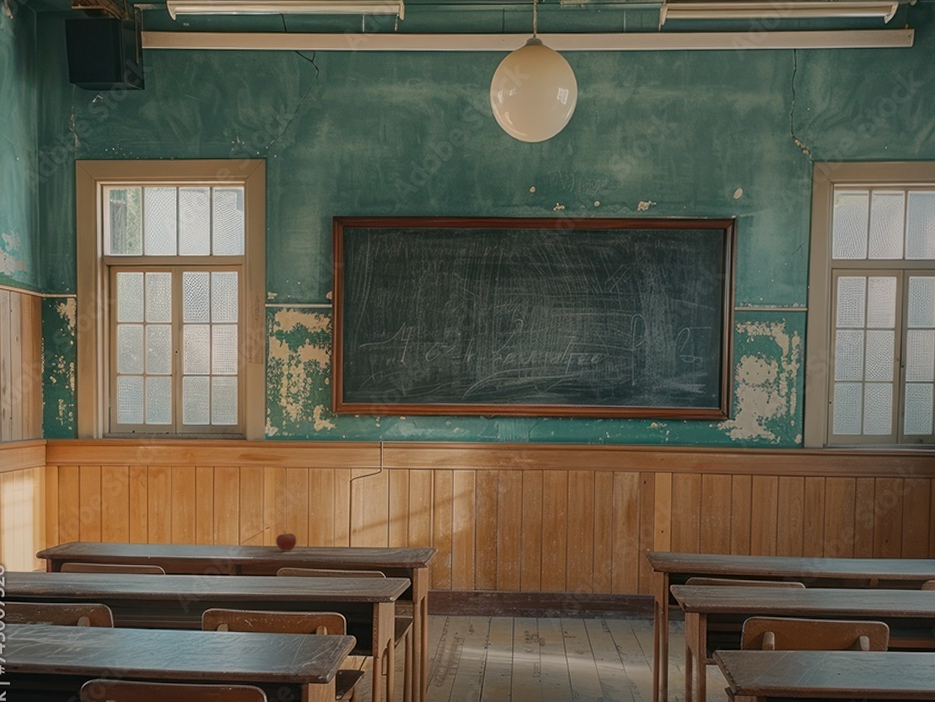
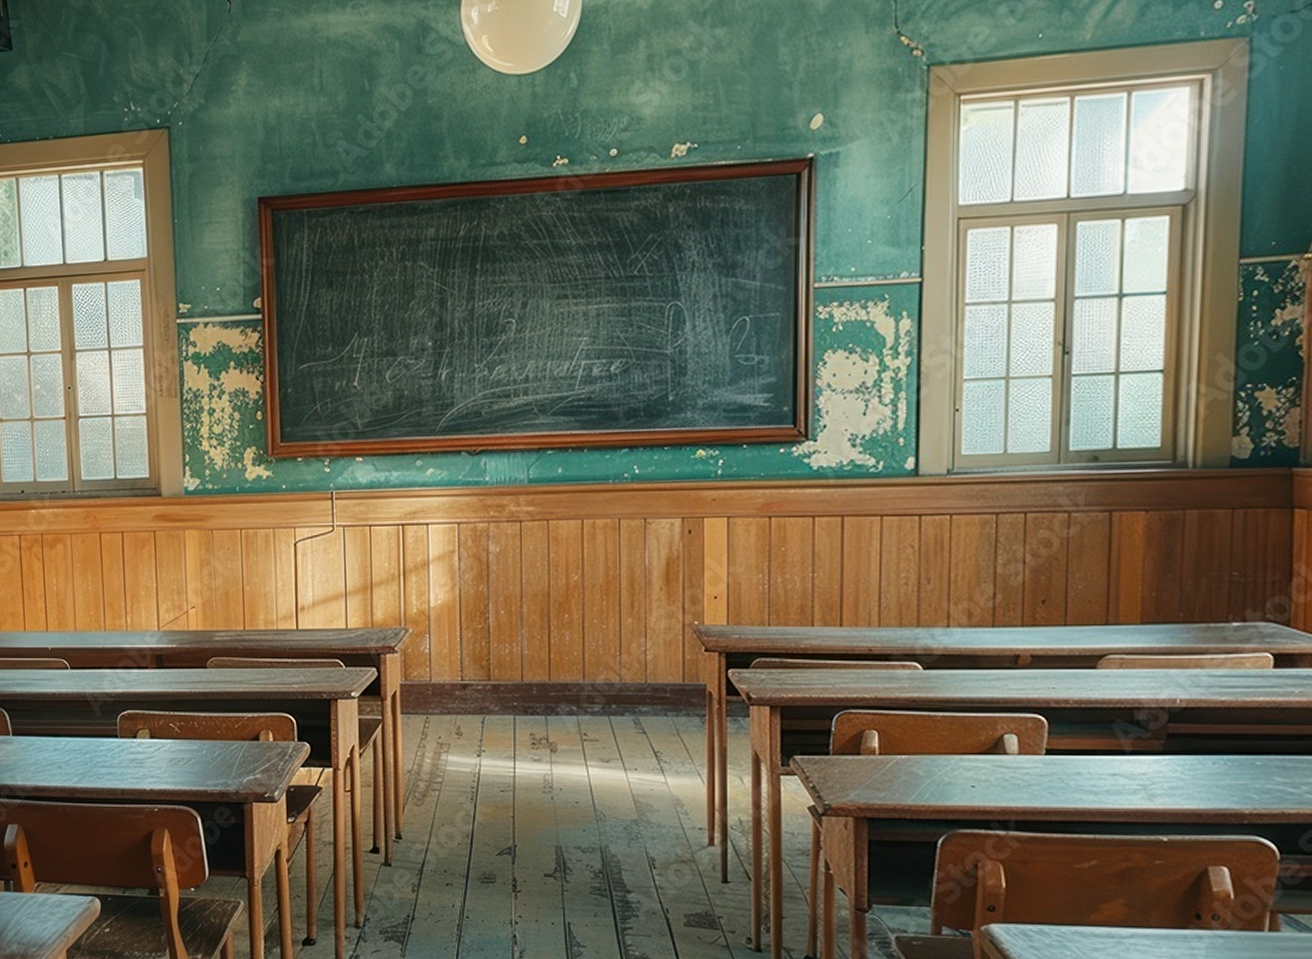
apple: present [276,530,297,551] -> none [203,609,230,636]

